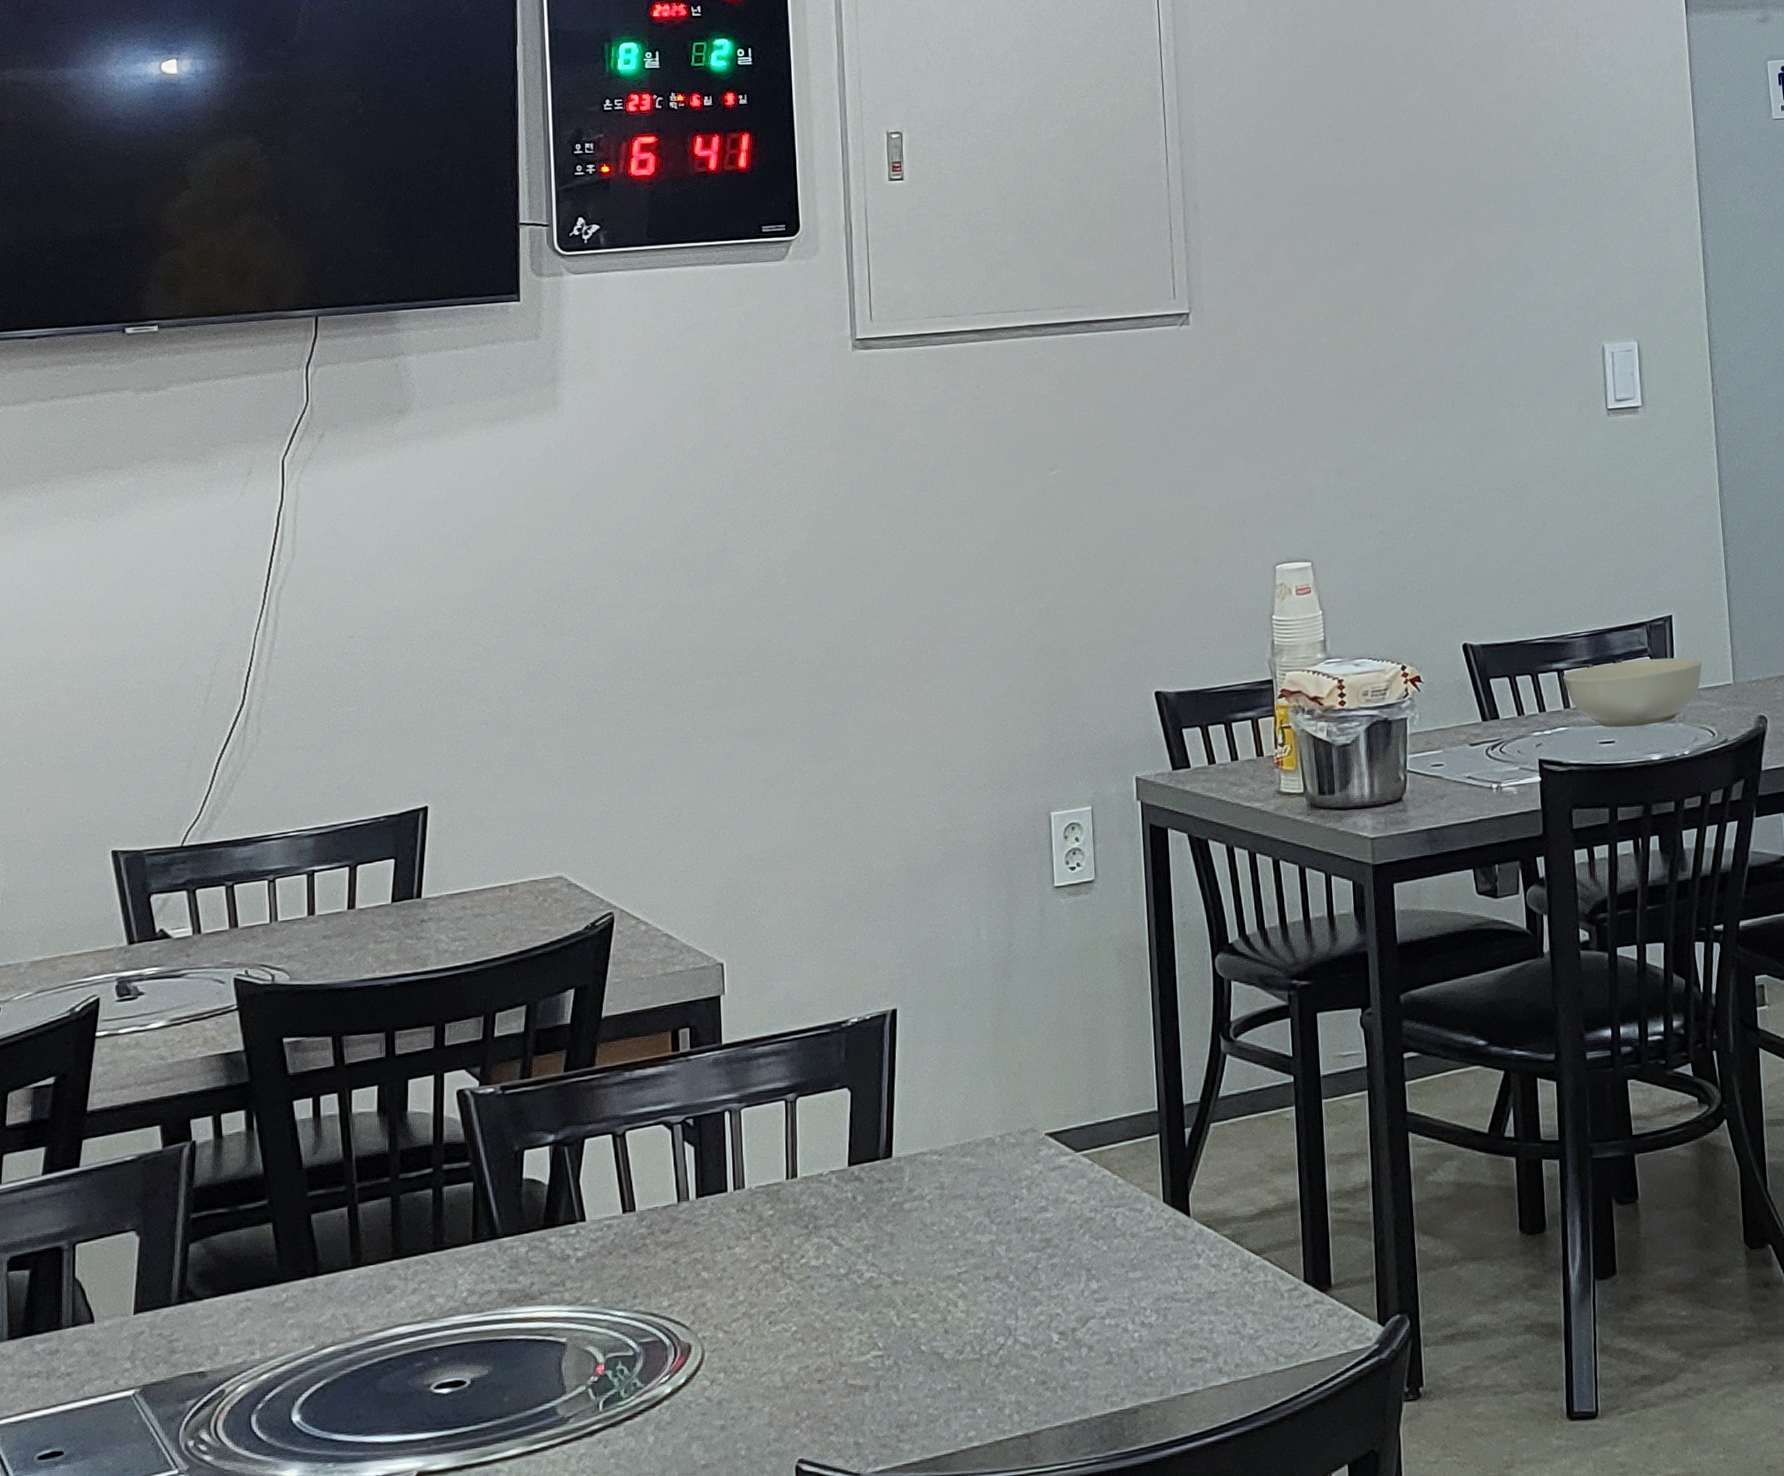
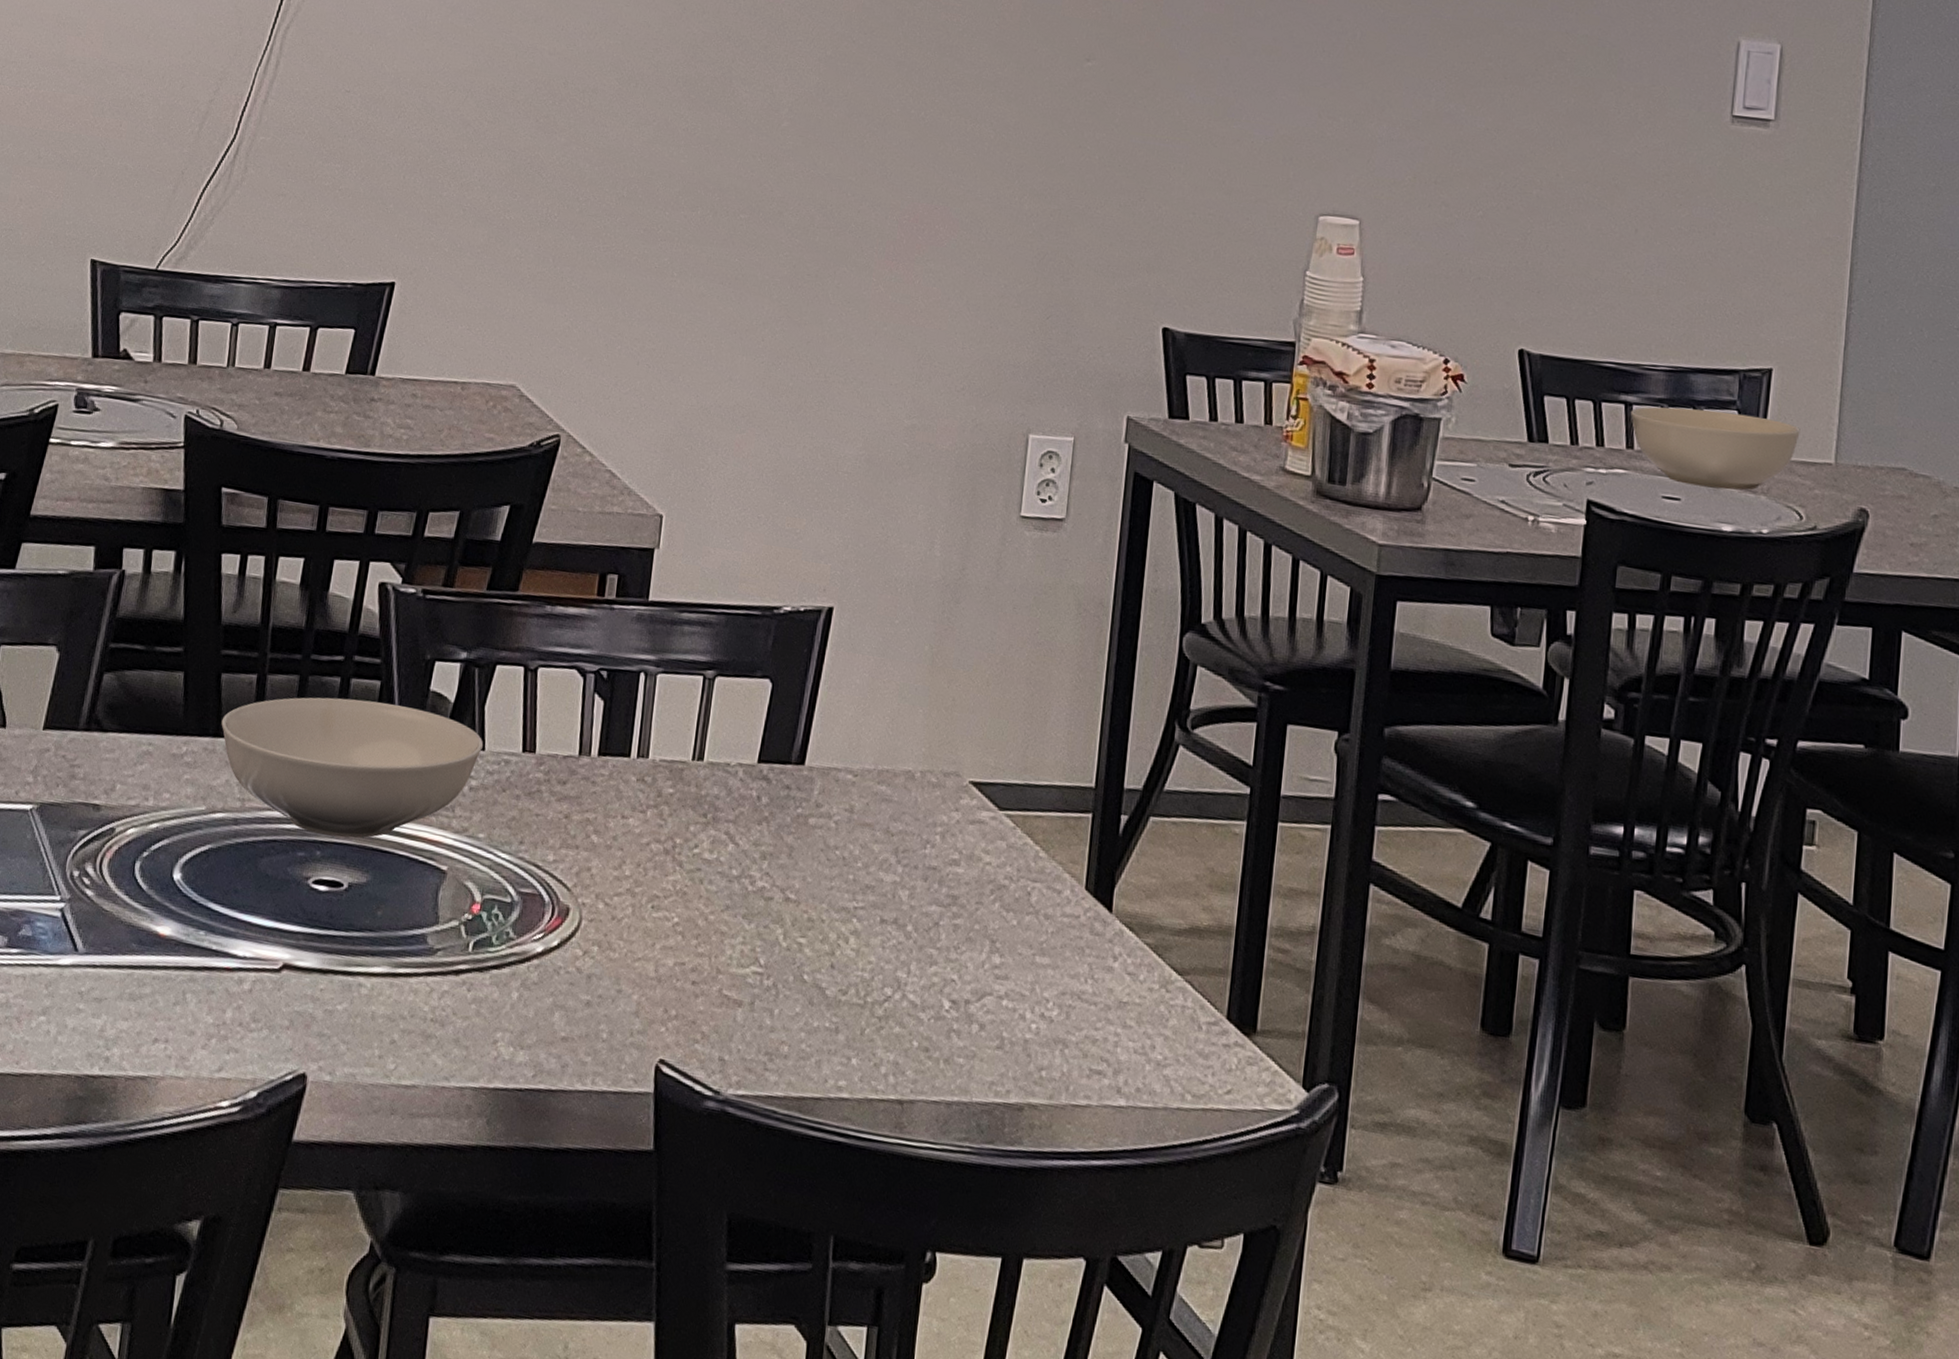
bowl: none [318,1198,584,1342] -> present [221,697,484,838]

